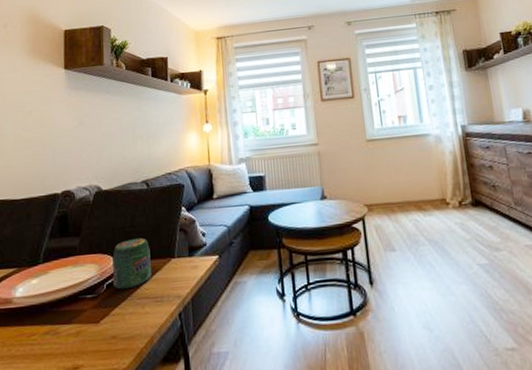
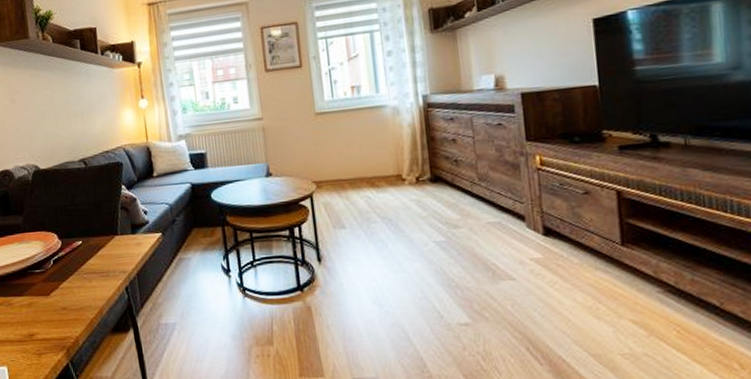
jar: present [112,237,151,290] -> none [56,215,96,265]

